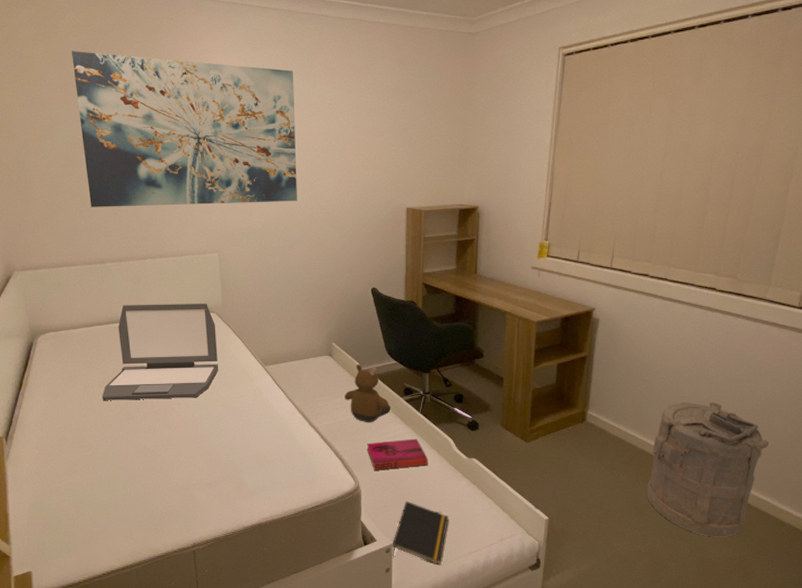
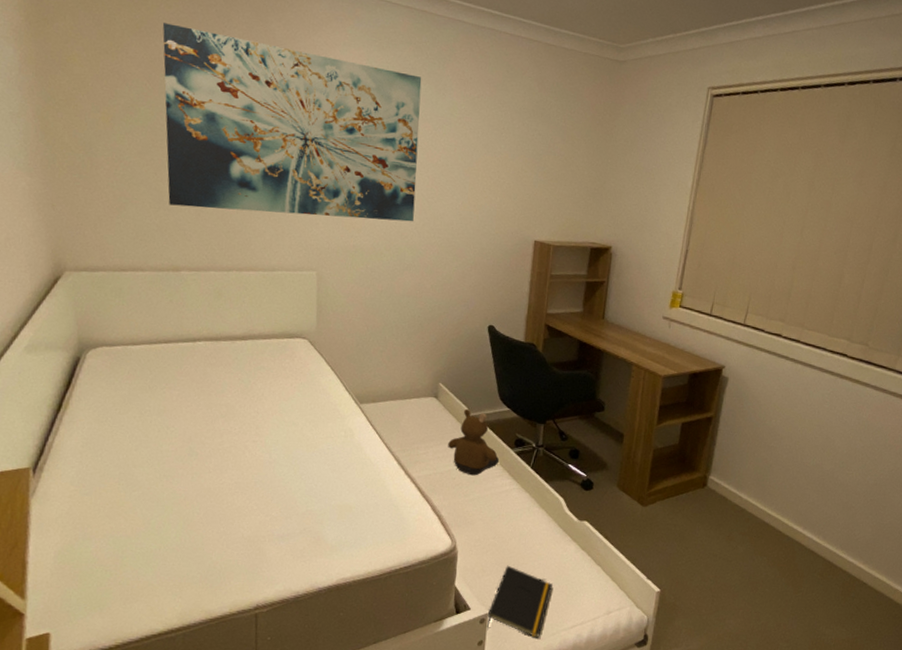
laptop: present [102,303,218,400] -> none [160,321,307,435]
hardback book: present [367,438,429,471] -> none [468,495,536,530]
laundry hamper: present [647,402,769,537] -> none [764,472,889,617]

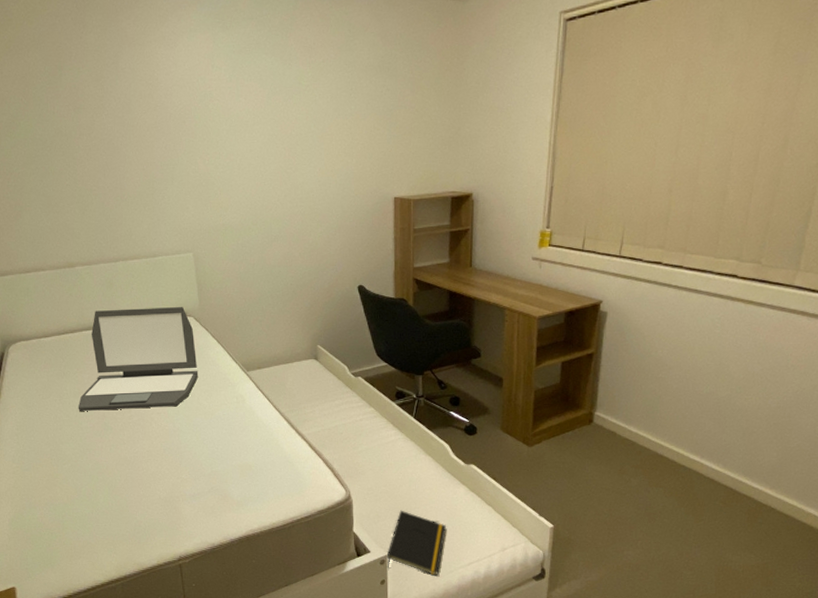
laptop: none [160,321,307,435] -> present [78,306,198,411]
wall art: present [162,23,422,222] -> none [28,38,275,208]
bear: present [448,408,499,476] -> none [332,367,382,429]

